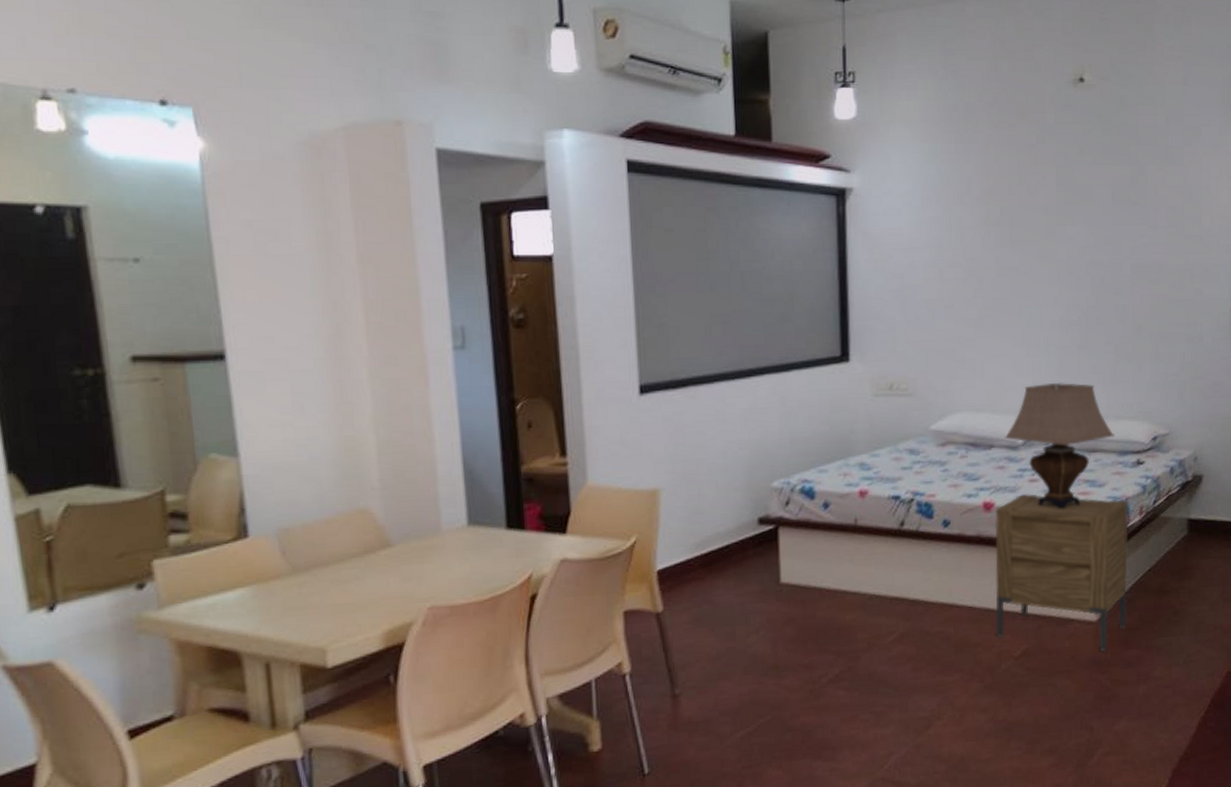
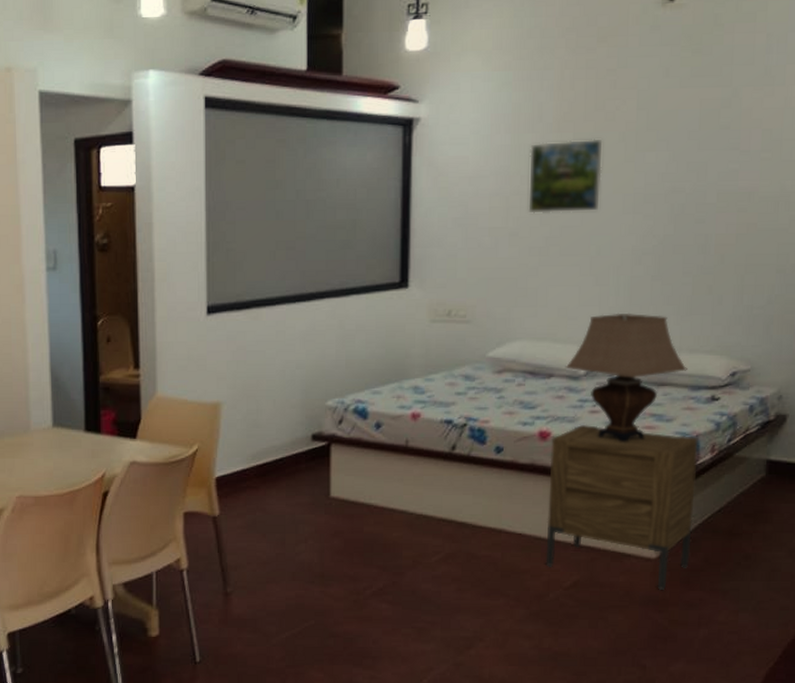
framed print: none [960,212,1029,285] -> present [527,139,604,213]

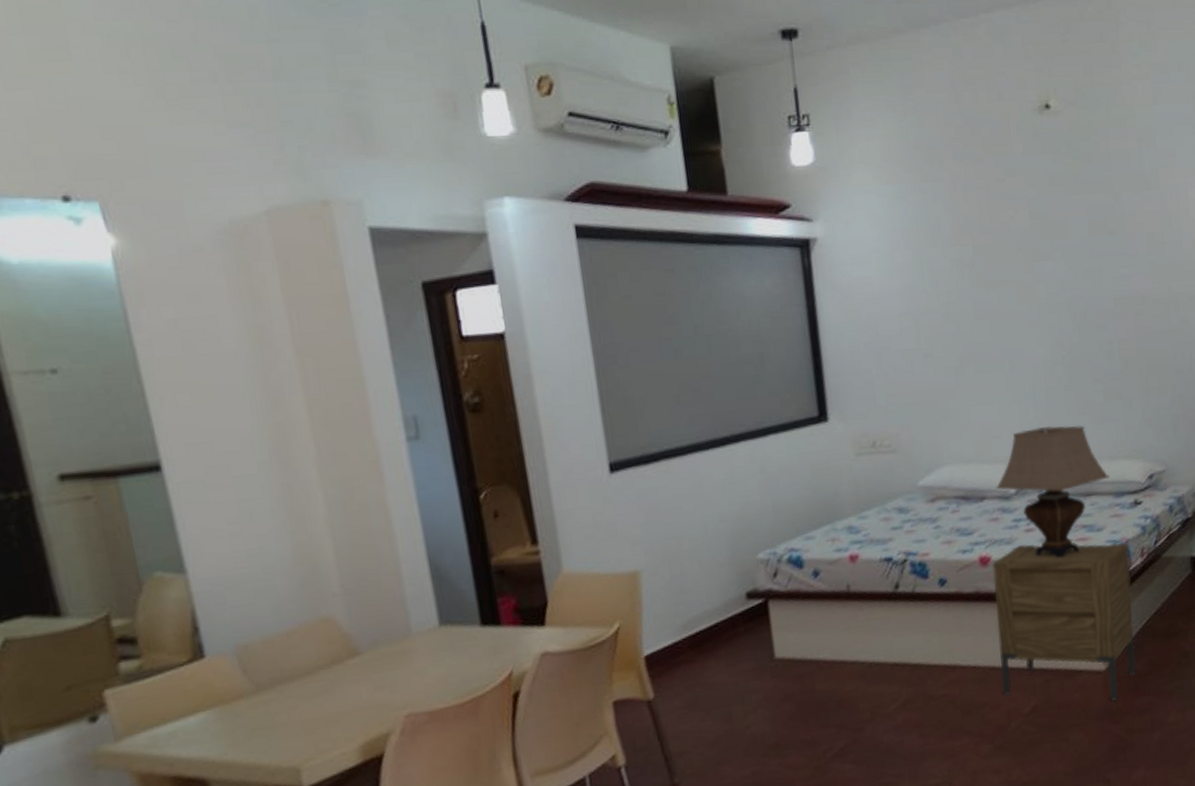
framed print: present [527,139,604,213] -> none [932,251,1008,332]

